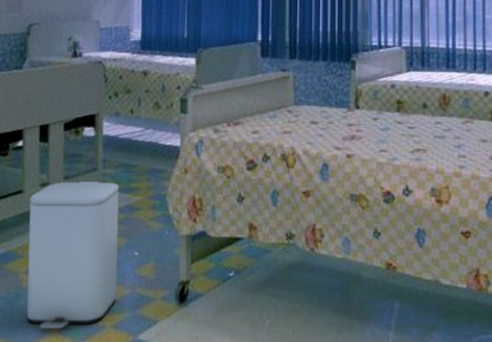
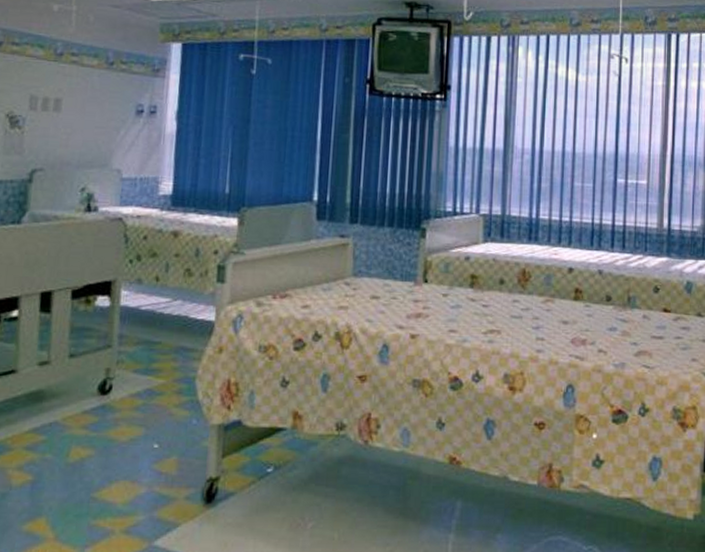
pedal bin: present [26,180,120,330] -> none [15,359,138,536]

